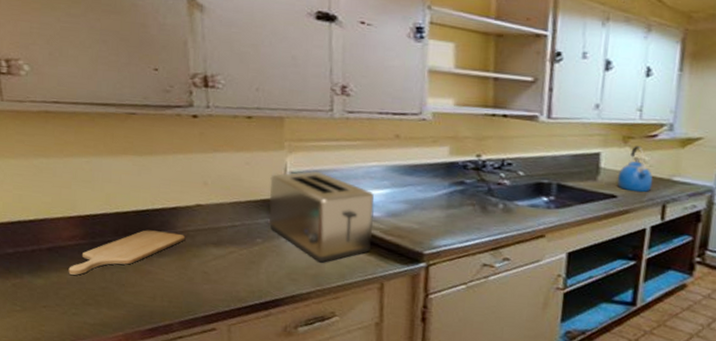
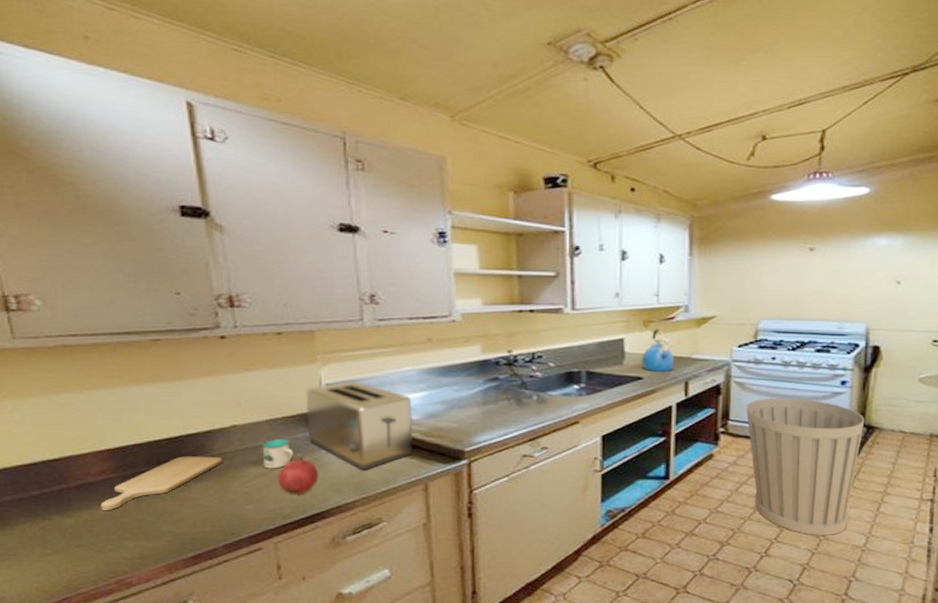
mug: none [223,221,253,252] -> present [261,438,293,469]
fruit: none [236,242,277,279] -> present [278,457,319,494]

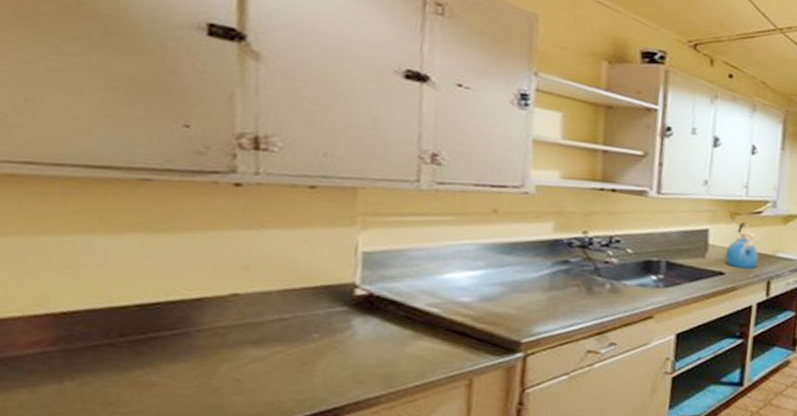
chopping board: present [101,456,223,511] -> none [22,328,213,397]
mug: present [261,438,293,469] -> none [265,313,309,352]
fruit: present [278,457,319,494] -> none [282,338,338,384]
toaster: present [306,380,413,470] -> none [330,250,466,359]

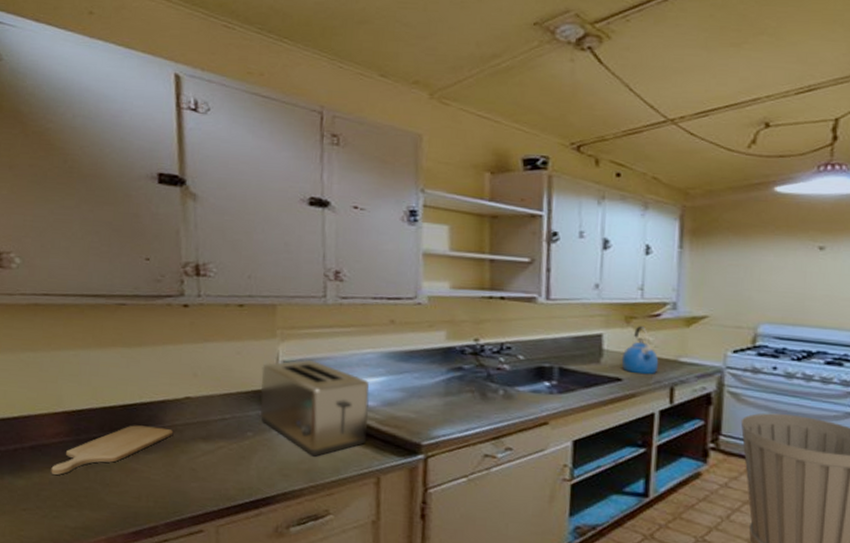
chopping board: none [22,328,213,397] -> present [51,425,174,476]
toaster: none [330,250,466,359] -> present [260,359,370,456]

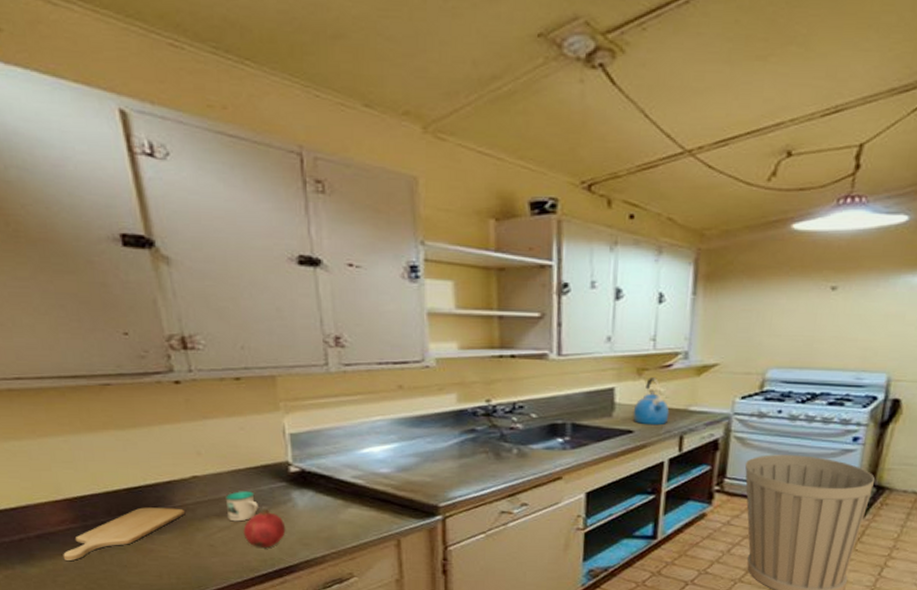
mug: none [212,414,244,447] -> present [224,490,258,522]
fruit: none [226,435,268,476] -> present [243,509,286,548]
toaster: present [260,359,370,456] -> none [269,430,384,525]

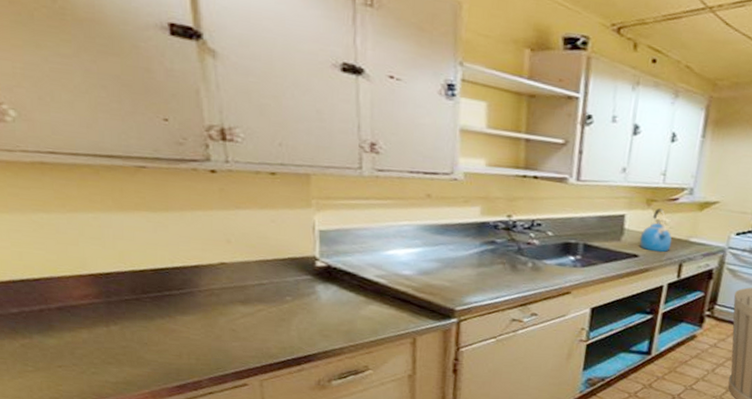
chopping board: present [63,507,186,562] -> none [83,288,210,335]
mug: present [224,490,258,522] -> none [249,280,282,310]
fruit: present [243,509,286,548] -> none [266,300,308,336]

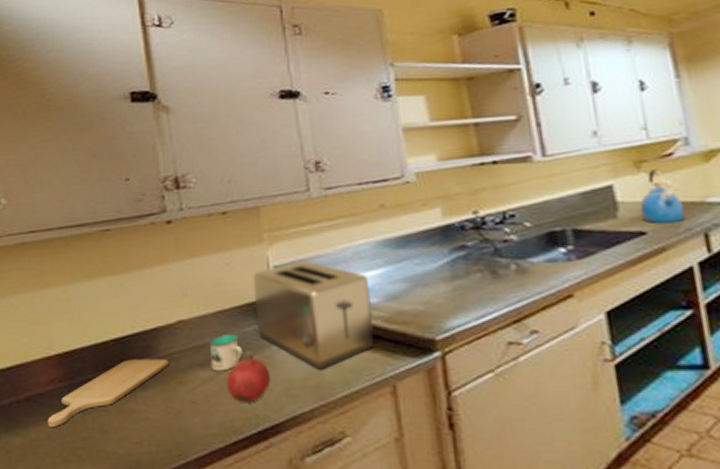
chopping board: none [83,288,210,335] -> present [47,358,169,428]
mug: none [249,280,282,310] -> present [208,333,242,372]
fruit: none [266,300,308,336] -> present [226,355,271,402]
toaster: none [297,229,406,319] -> present [253,260,375,370]

